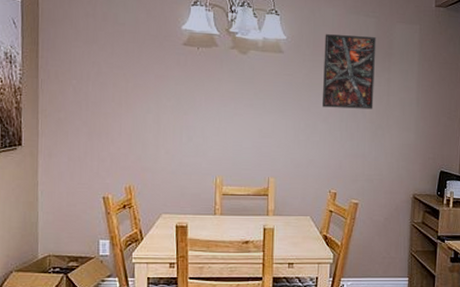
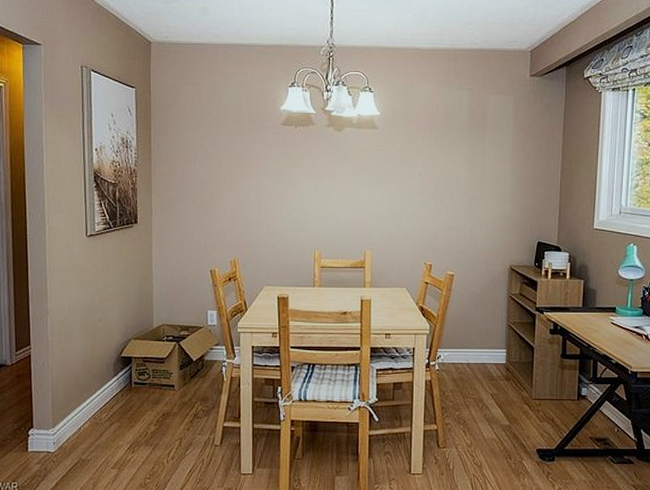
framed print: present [323,34,377,110] -> none [417,109,470,182]

